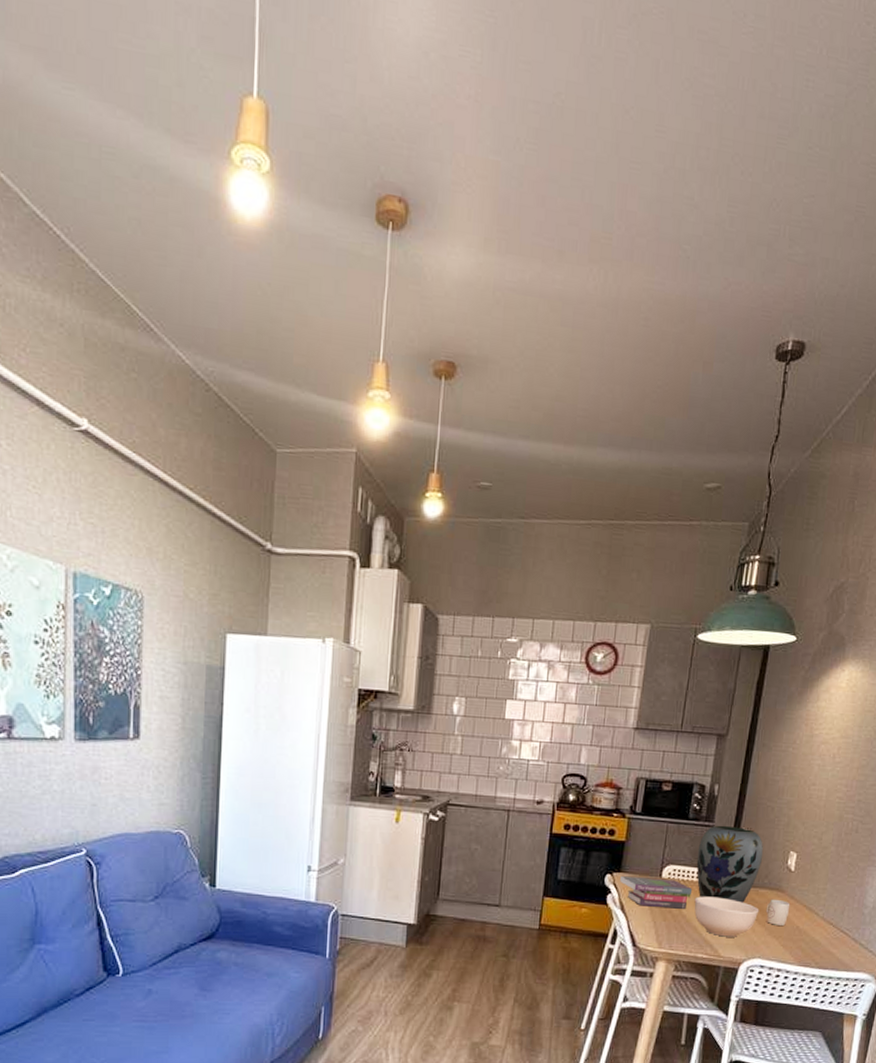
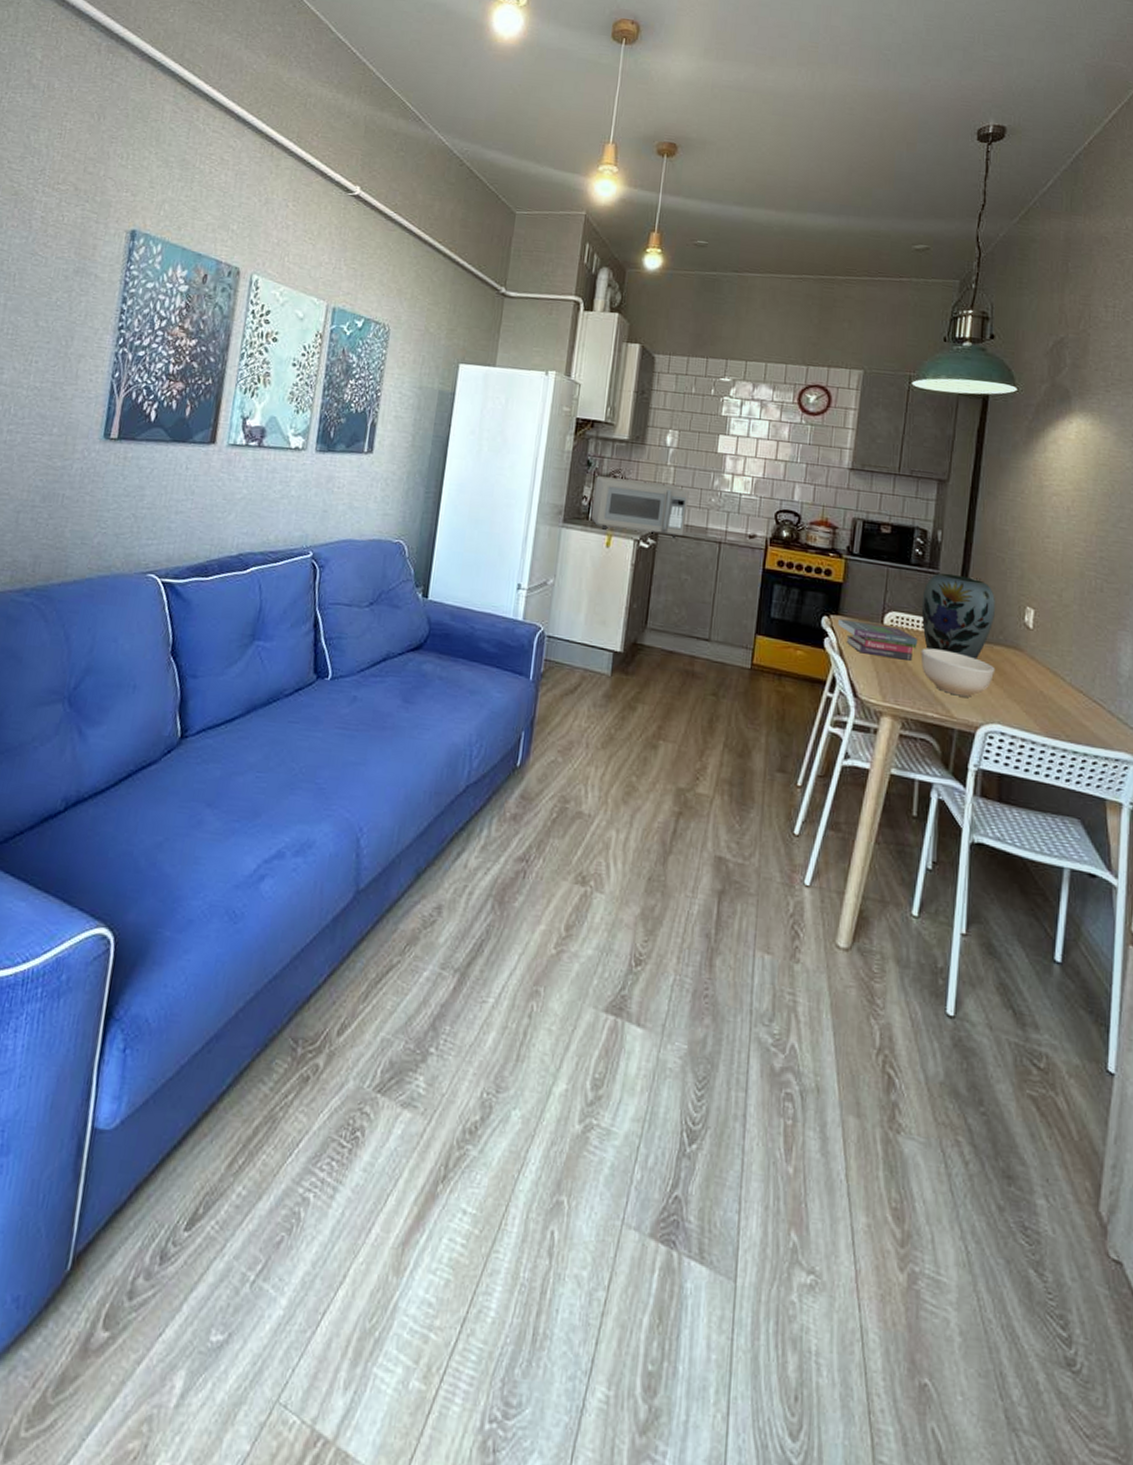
microwave: none [378,750,477,810] -> present [590,476,689,539]
mug: present [765,899,791,927] -> none [1003,657,1031,690]

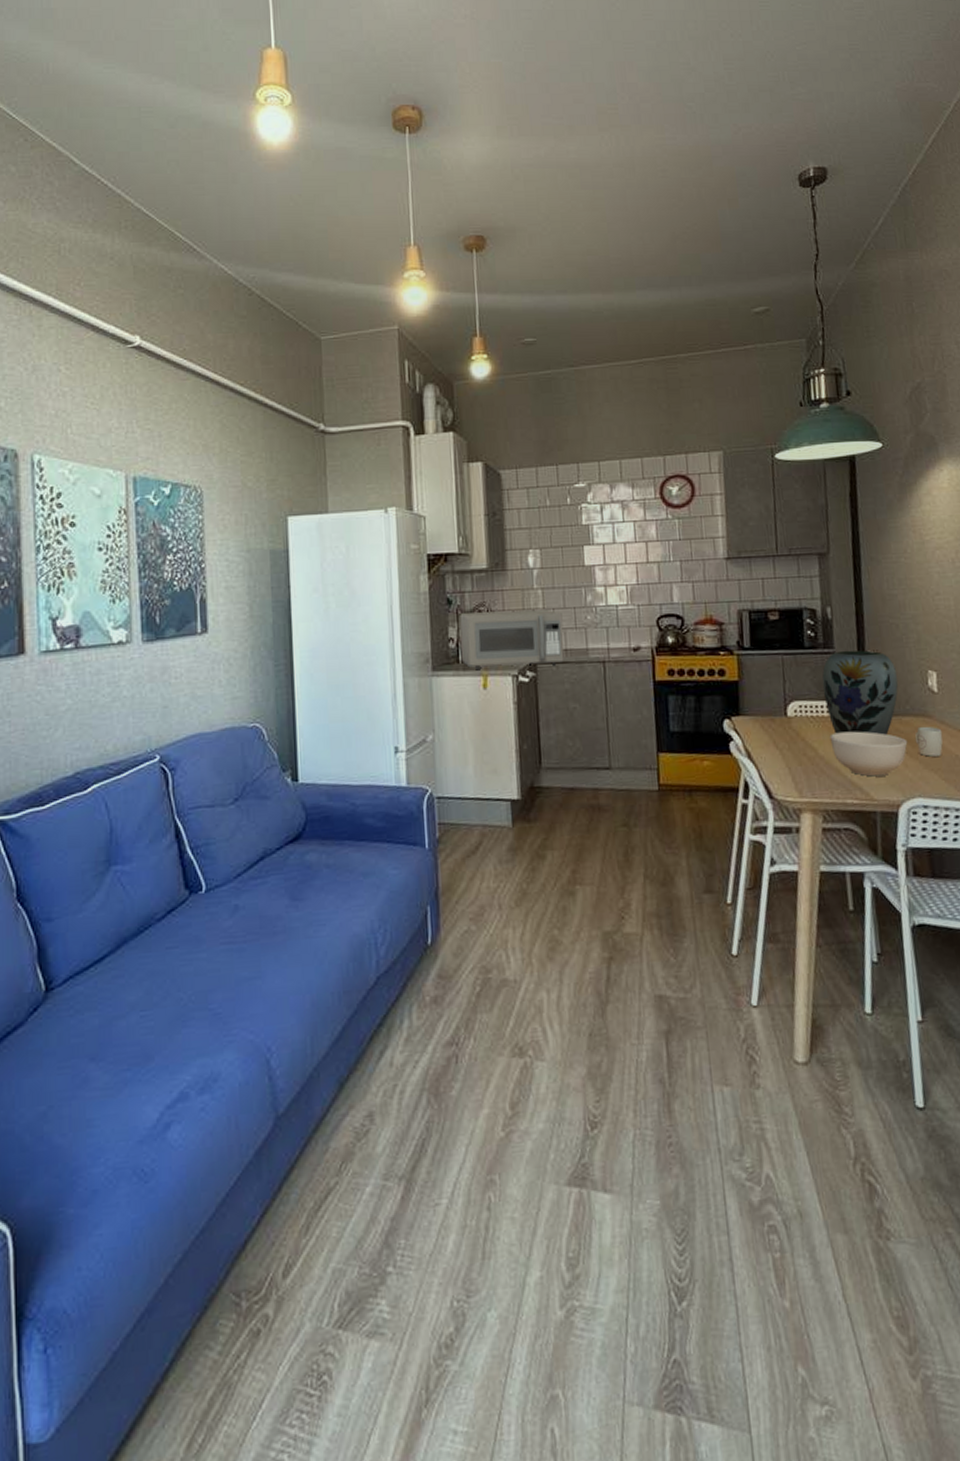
books: present [838,618,918,661] -> none [740,717,826,751]
mug: none [1003,657,1031,690] -> present [914,726,944,758]

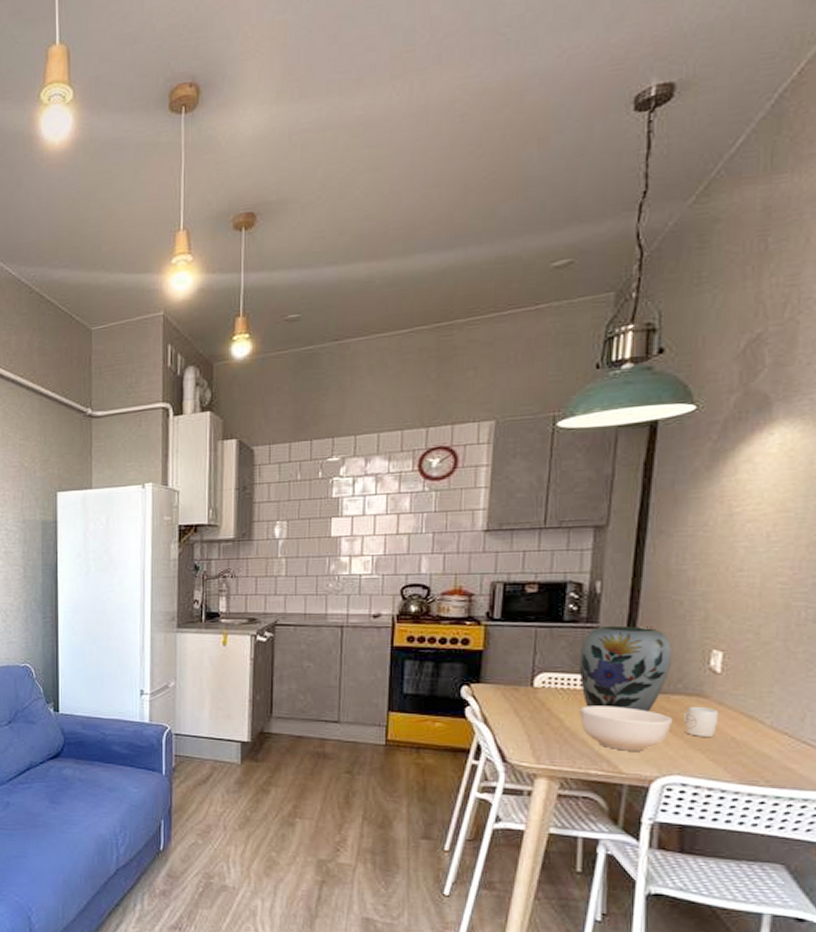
microwave: present [459,610,564,671] -> none [204,577,304,629]

